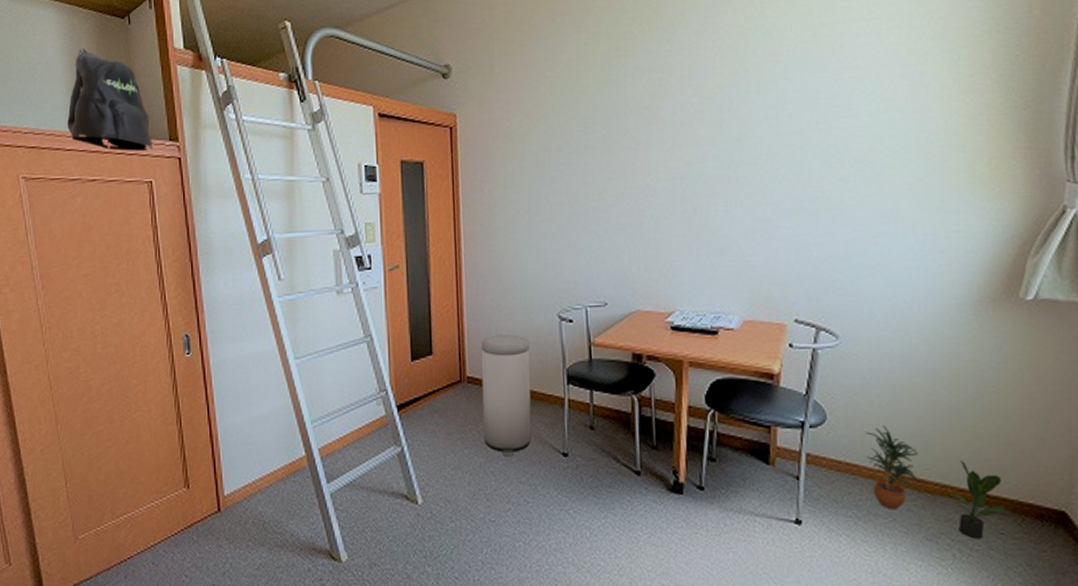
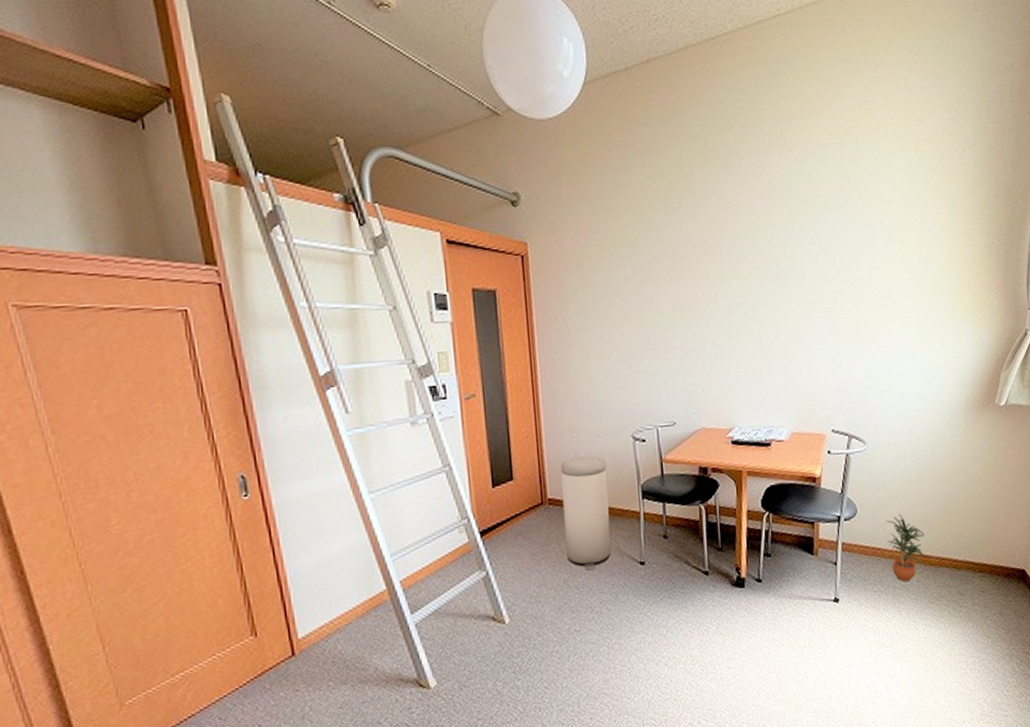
backpack: present [67,47,153,152] -> none [69,153,185,277]
potted plant: present [951,459,1011,539] -> none [948,536,989,598]

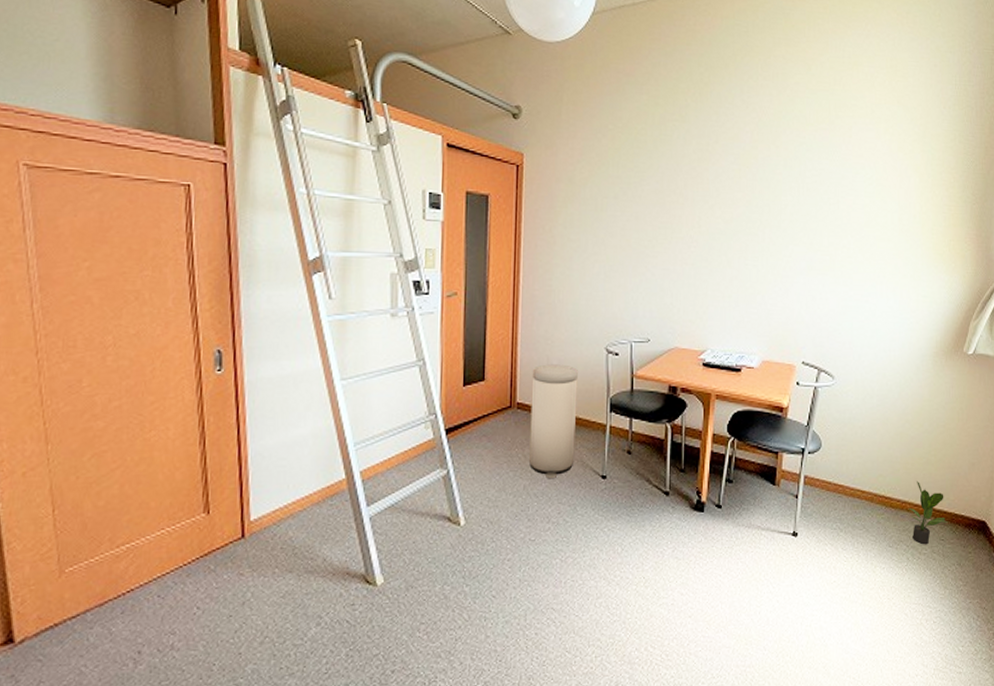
potted plant: present [885,514,925,582] -> none [849,452,887,523]
potted plant: none [948,536,989,598] -> present [909,480,949,545]

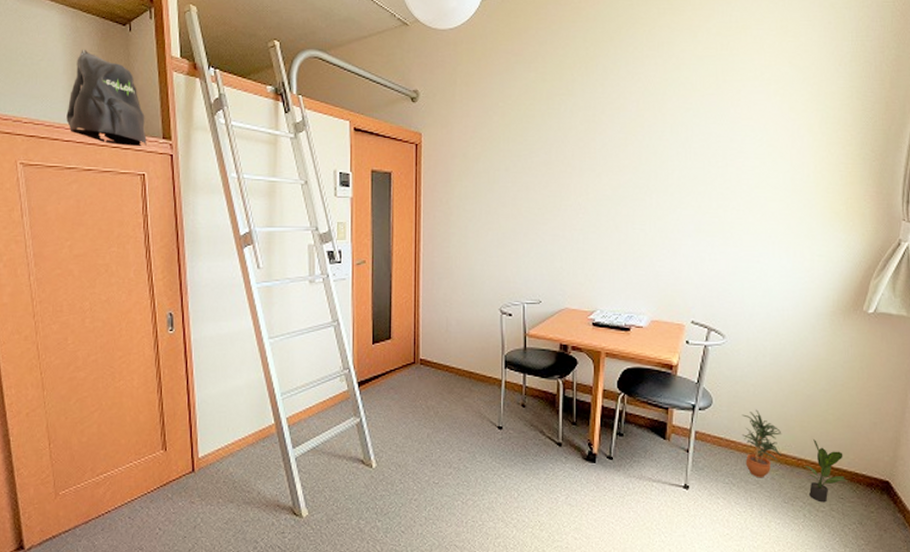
backpack: none [88,31,194,152] -> present [66,49,147,147]
pedal bin: present [529,364,578,479] -> none [432,324,475,429]
potted plant: none [849,452,887,523] -> present [741,409,781,478]

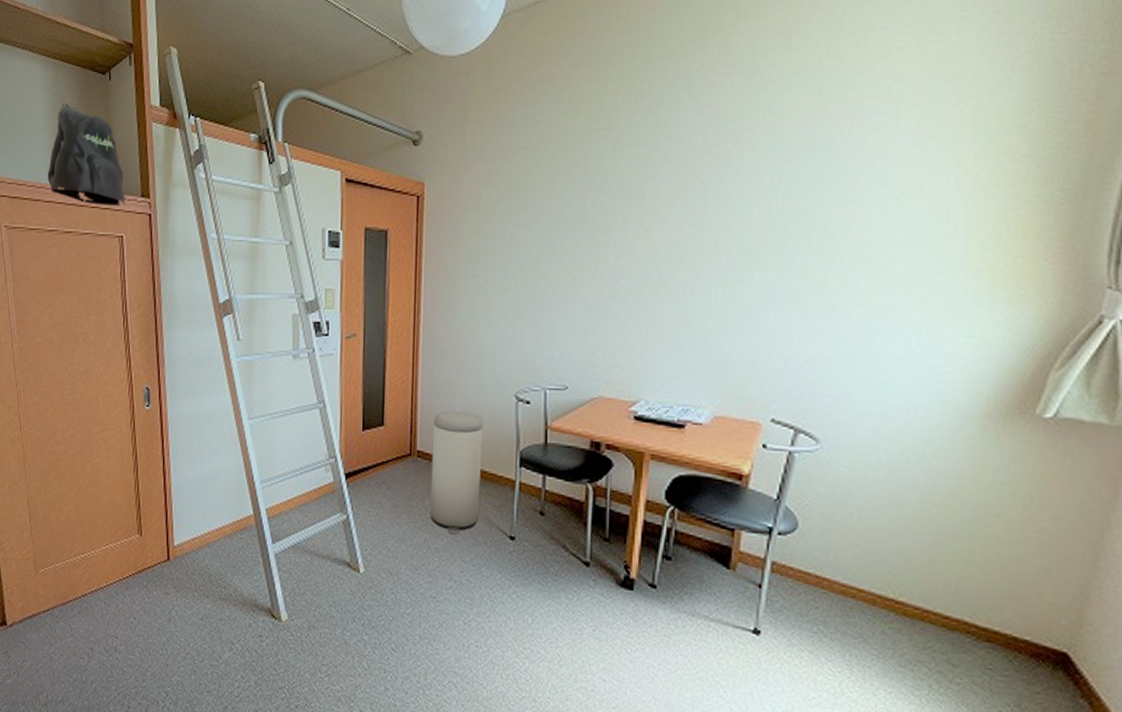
pedal bin: none [432,324,475,429] -> present [430,411,483,535]
potted plant: present [741,409,781,478] -> none [839,539,898,631]
potted plant: present [805,438,849,503] -> none [934,584,1002,672]

